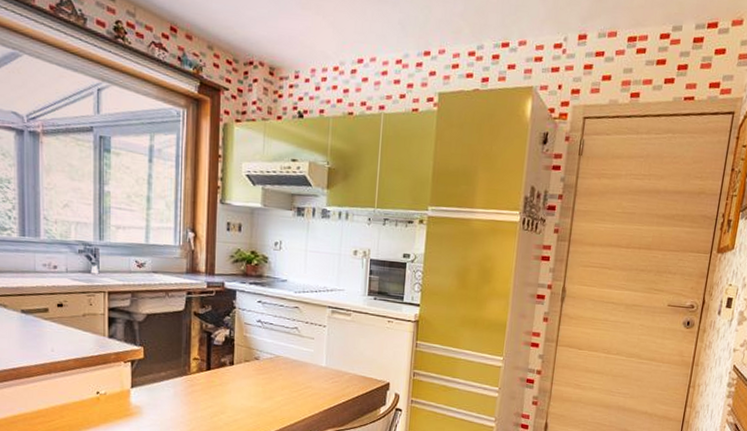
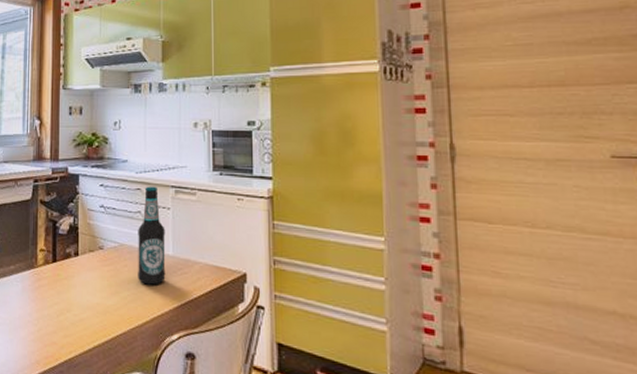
bottle: none [292,305,320,392] -> present [138,186,166,285]

